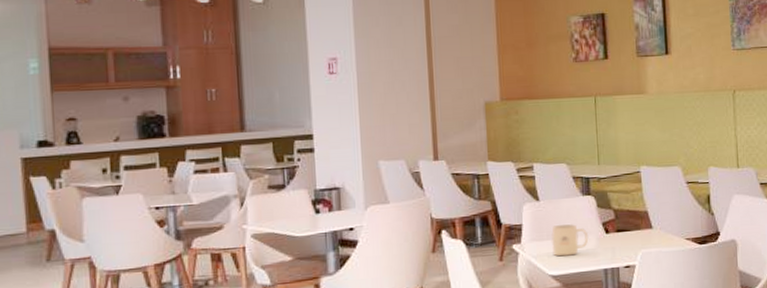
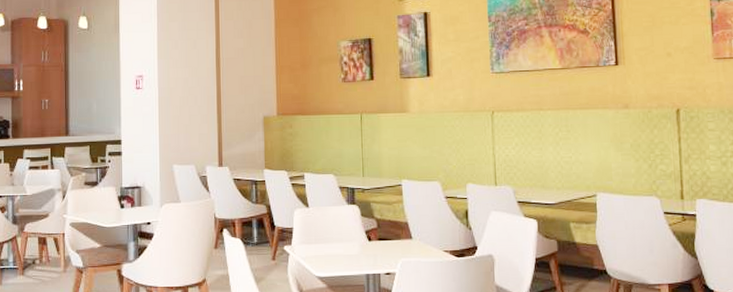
mug: present [551,224,589,257] -> none [318,230,353,260]

